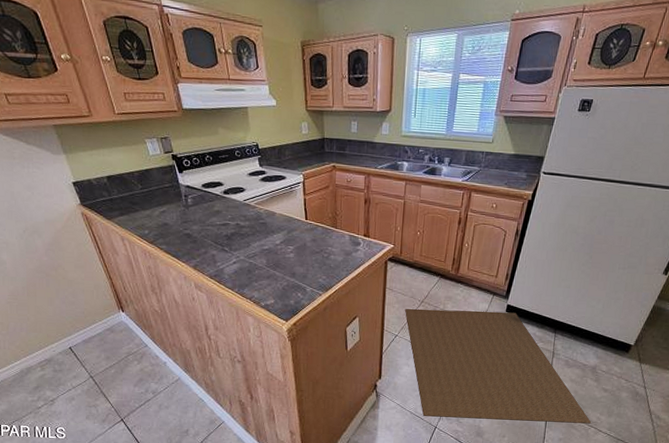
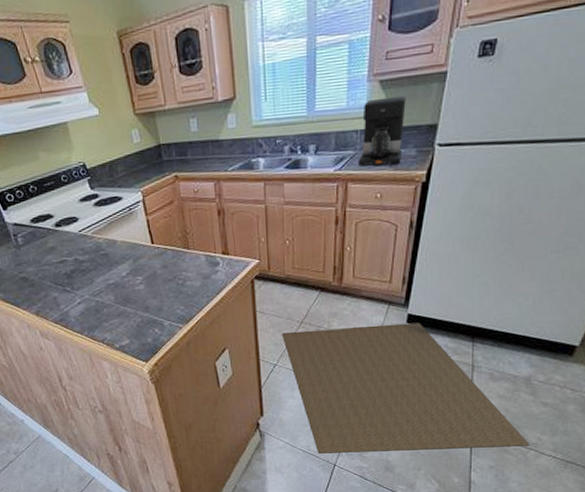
coffee maker: none [481,129,523,184] -> present [358,95,406,167]

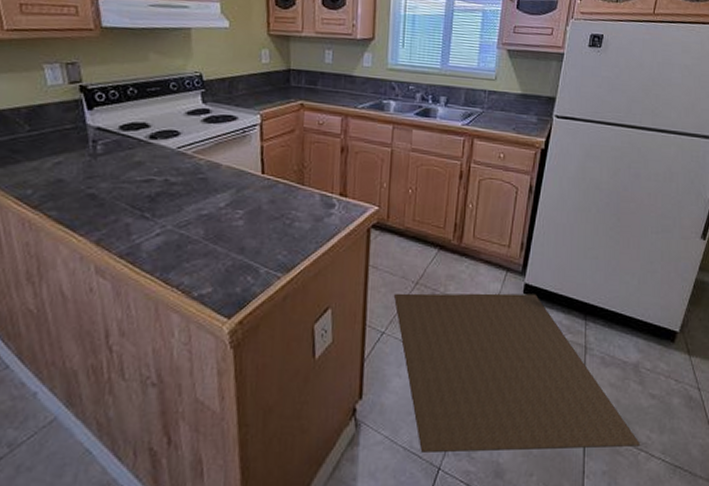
coffee maker: present [358,95,406,167] -> none [485,64,529,129]

